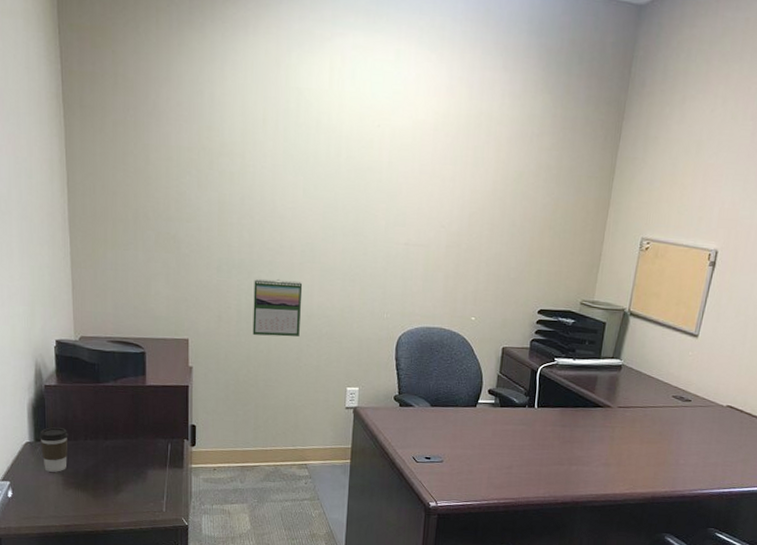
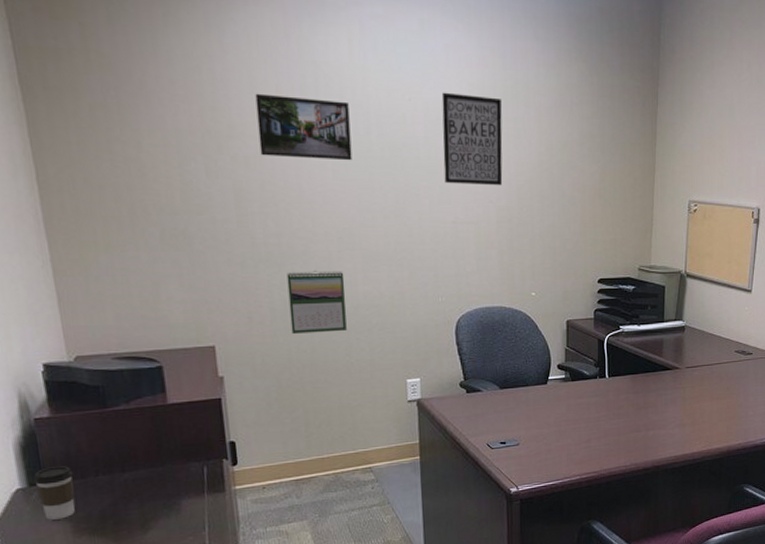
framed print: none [244,116,324,181] -> present [255,93,352,161]
wall art: none [402,119,464,212] -> present [441,92,503,186]

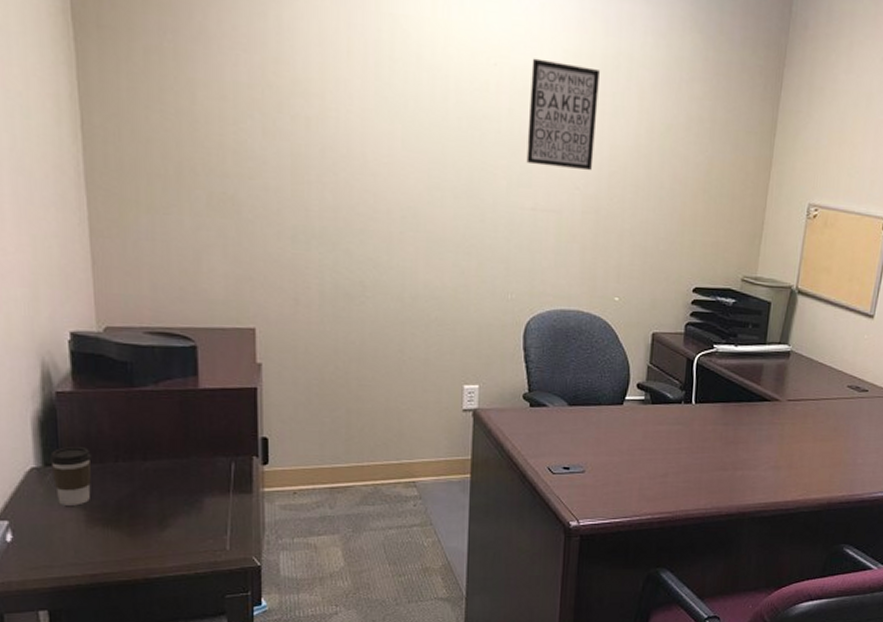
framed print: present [255,93,352,161] -> none [324,46,426,130]
calendar: present [286,270,347,334] -> none [340,252,404,324]

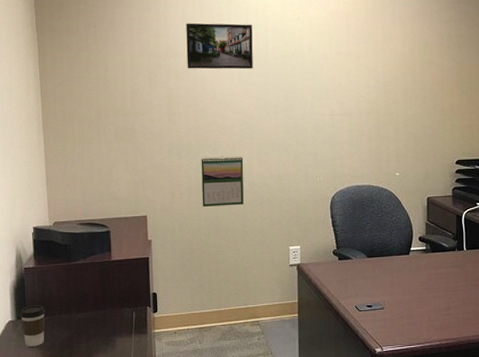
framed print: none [324,46,426,130] -> present [186,23,253,70]
calendar: none [340,252,404,324] -> present [201,156,244,207]
wall art: present [526,58,600,171] -> none [323,10,372,84]

